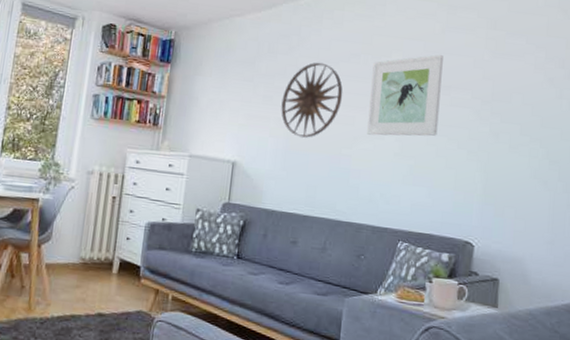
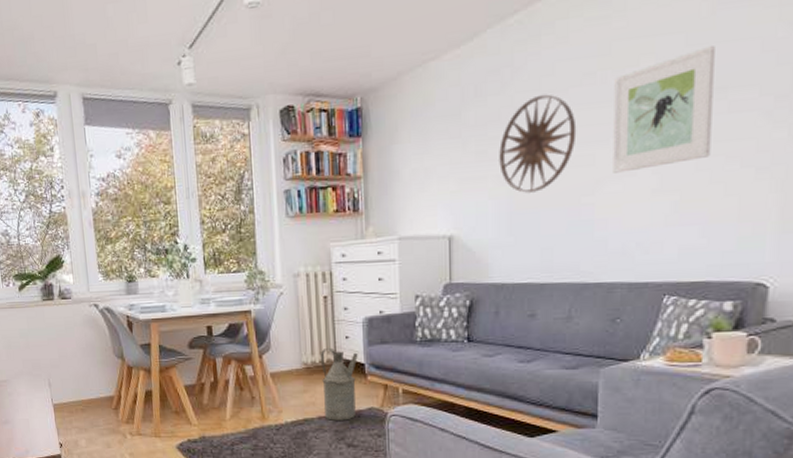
watering can: none [93,246,136,321] -> present [320,347,358,420]

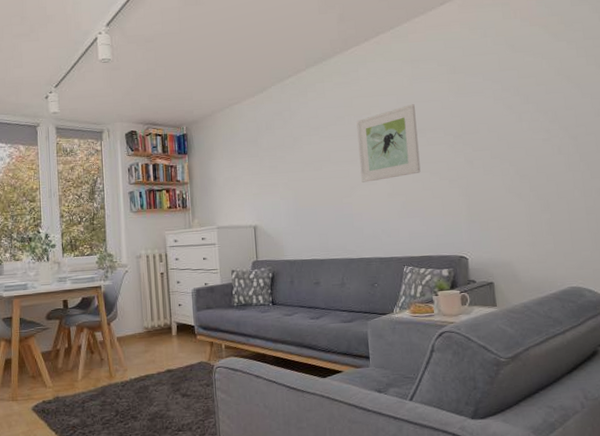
watering can: present [320,347,358,420] -> none [158,313,189,375]
wall art: present [499,94,577,193] -> none [285,129,336,195]

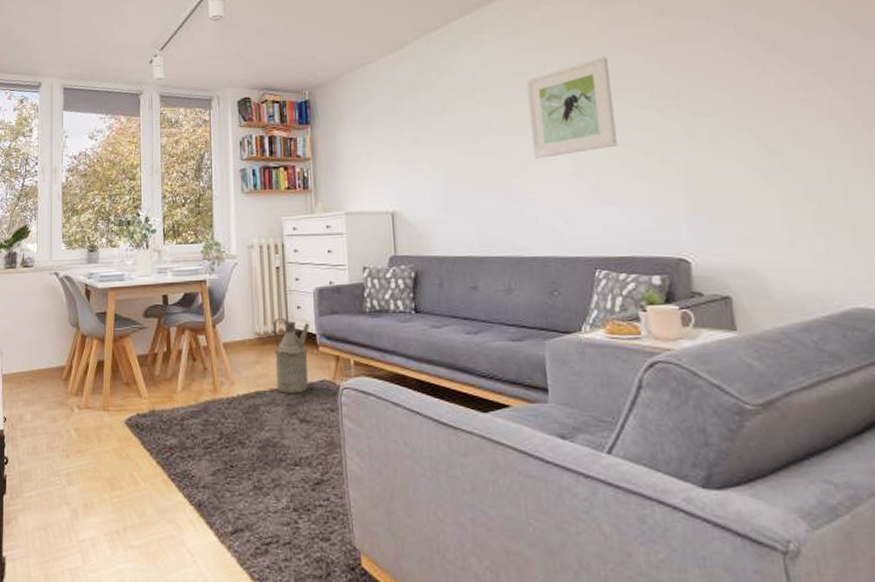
watering can: none [158,313,189,375] -> present [272,317,309,394]

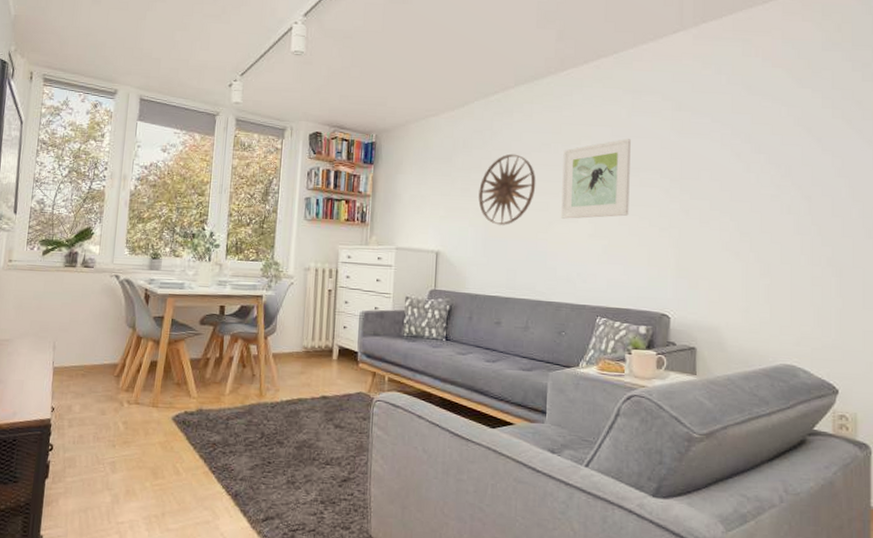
watering can: present [272,317,309,394] -> none [318,335,353,403]
wall art: none [432,92,499,175] -> present [478,153,536,225]

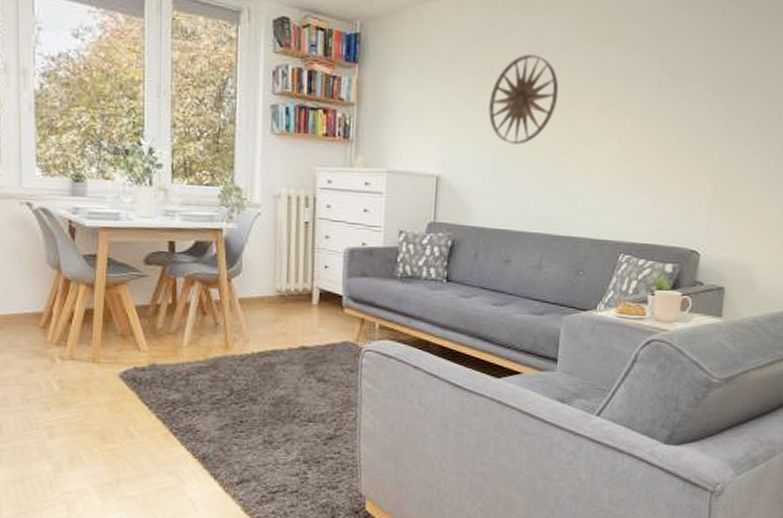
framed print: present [561,139,631,219] -> none [586,39,674,138]

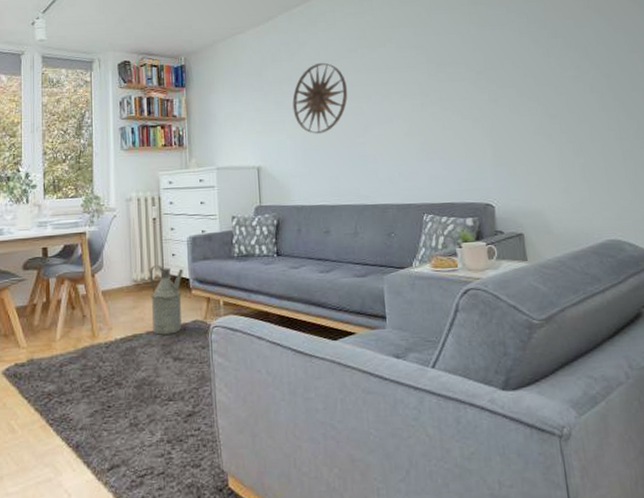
watering can: none [295,276,336,354] -> present [149,264,183,335]

